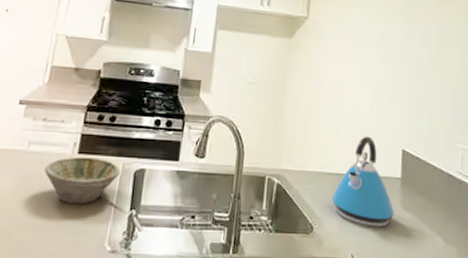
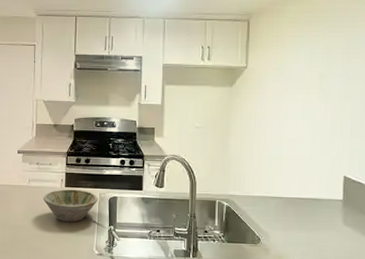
kettle: present [331,136,394,227] -> none [276,166,336,240]

